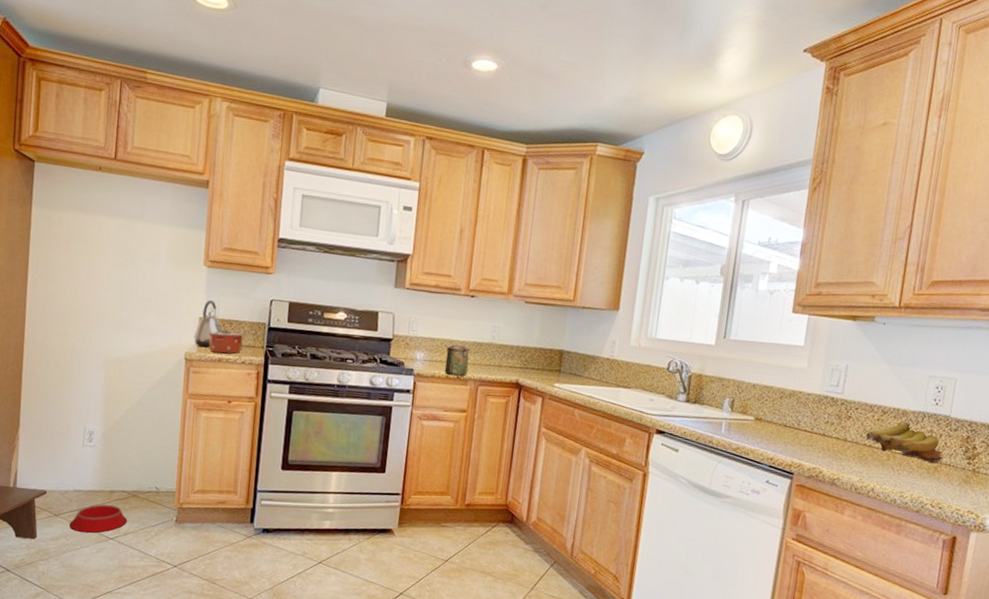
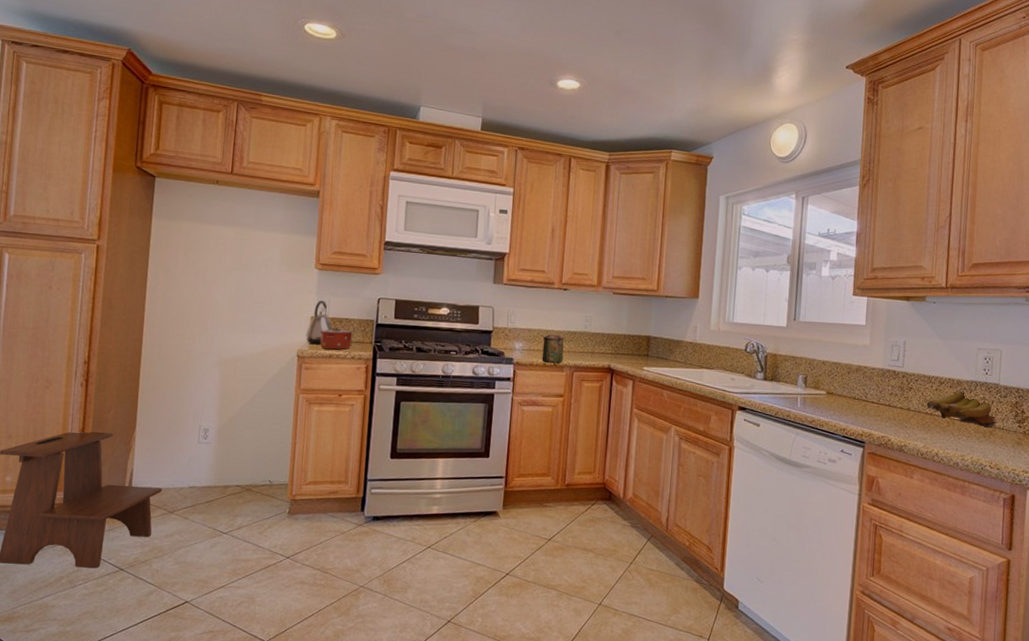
pet bowl: present [69,504,127,533] -> none [184,500,241,529]

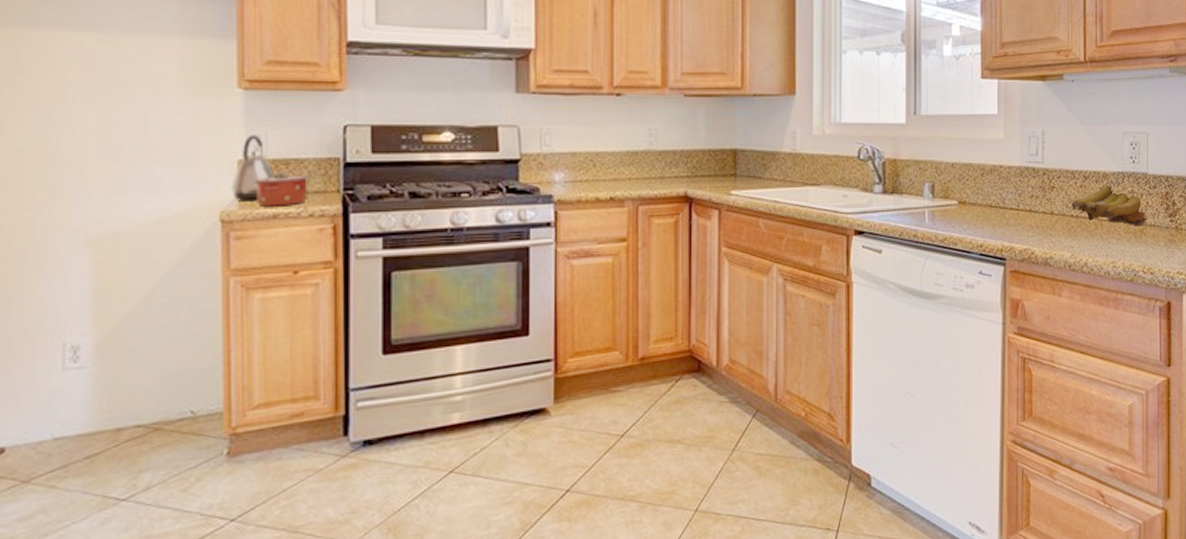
canister: present [541,334,564,364] -> none [593,157,623,197]

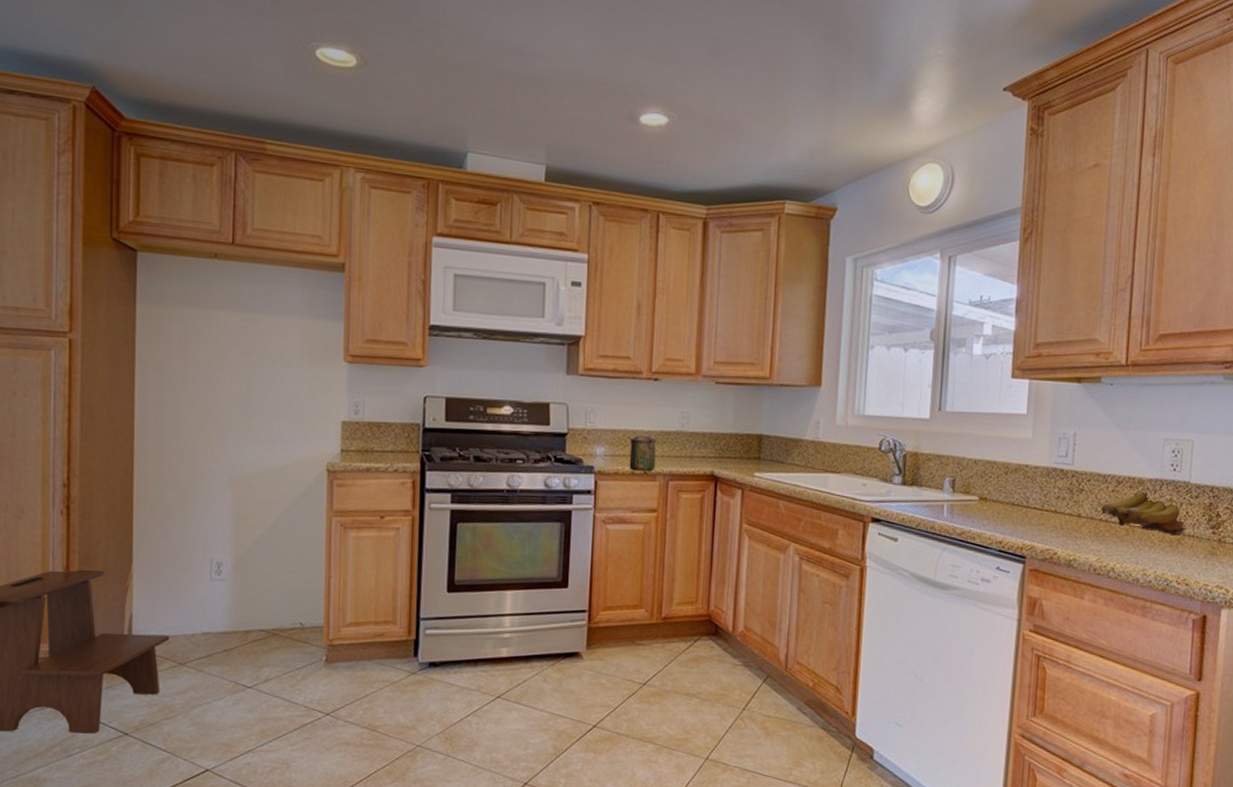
kettle: present [231,134,275,202] -> none [336,400,370,456]
casserole: present [251,172,309,207] -> none [351,433,396,462]
canister: none [593,157,623,197] -> present [629,435,656,472]

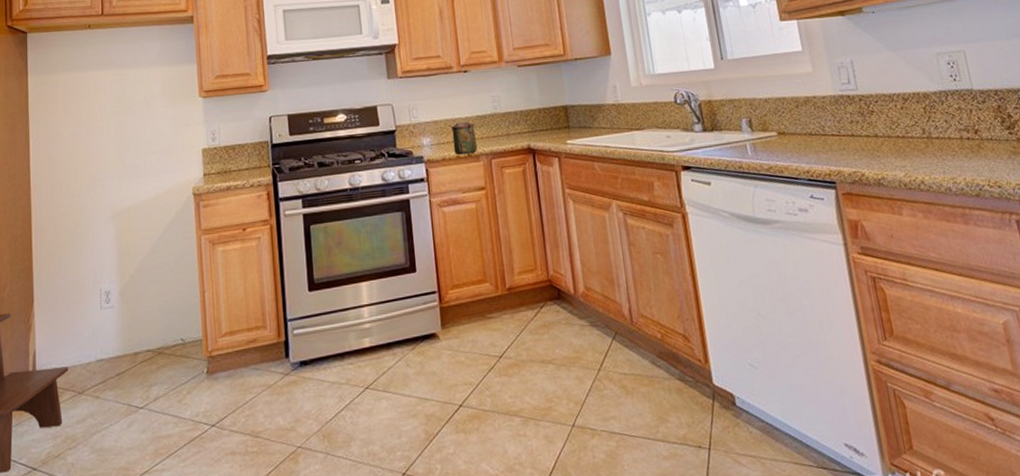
fruit: present [1101,491,1186,535] -> none [895,104,983,141]

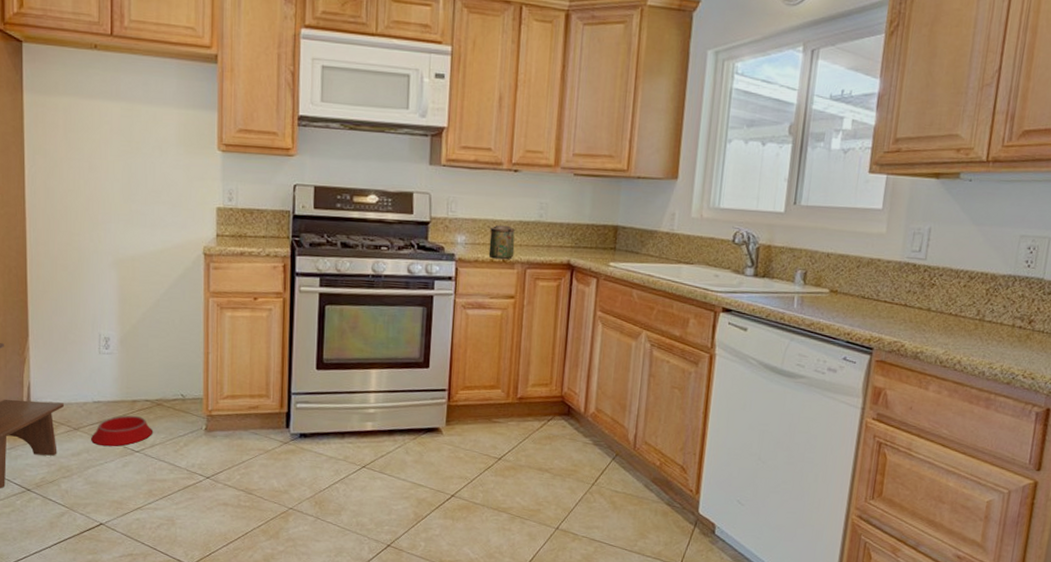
pet bowl: none [96,369,155,408] -> present [91,415,152,447]

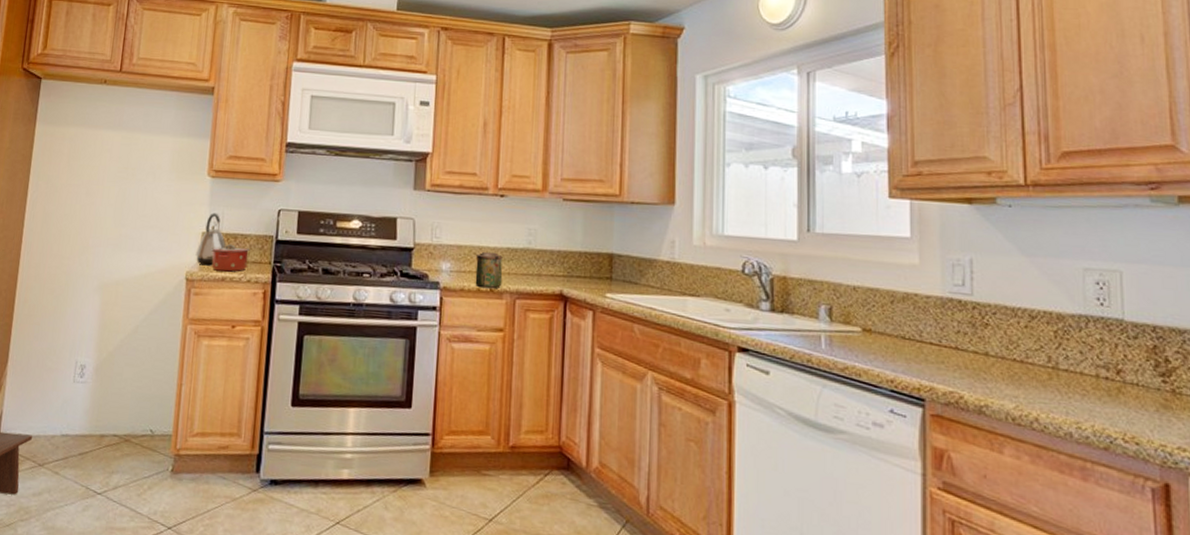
pet bowl: present [91,415,152,447] -> none [54,451,117,487]
kettle: none [211,188,243,241] -> present [195,212,227,266]
casserole: none [226,219,267,247] -> present [210,244,250,272]

